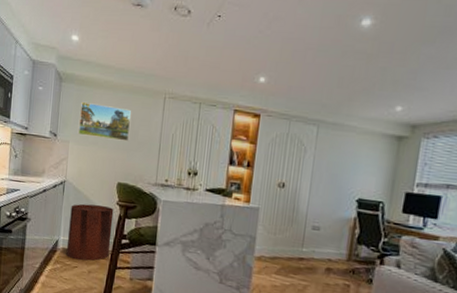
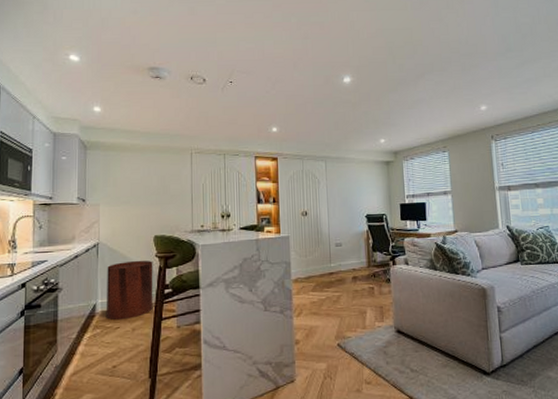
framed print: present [77,101,132,142] -> none [108,165,162,197]

